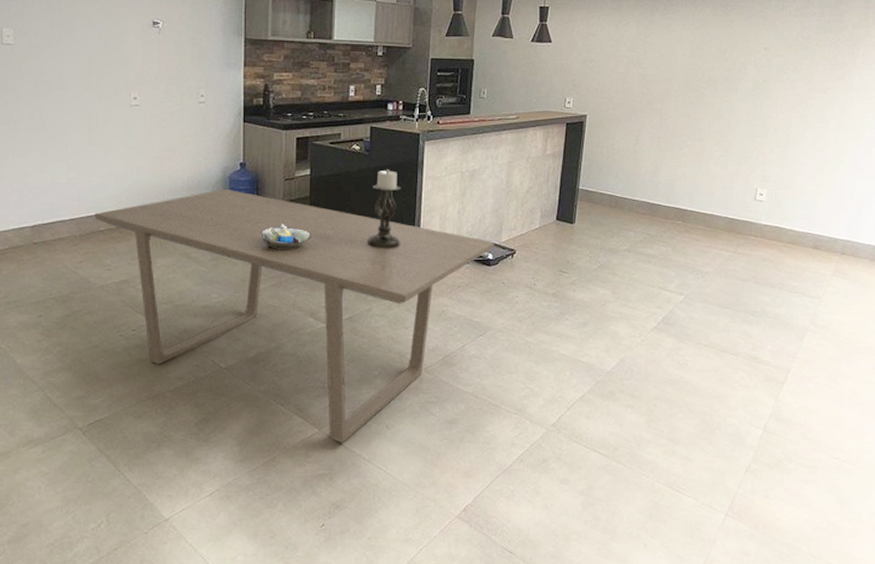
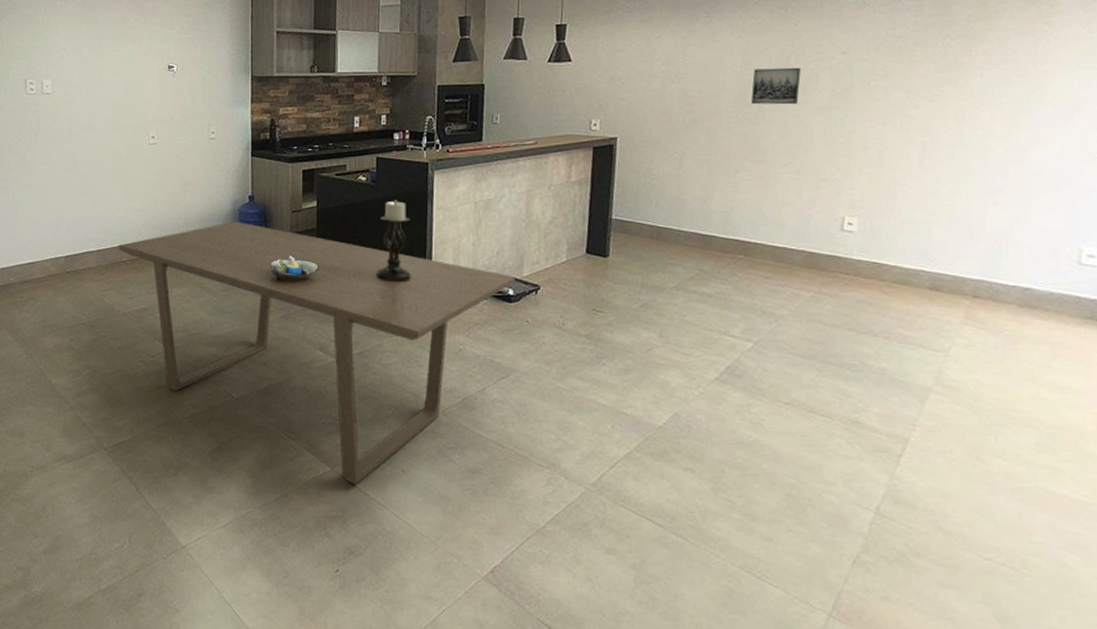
wall art: none [694,58,734,91] -> present [750,67,802,105]

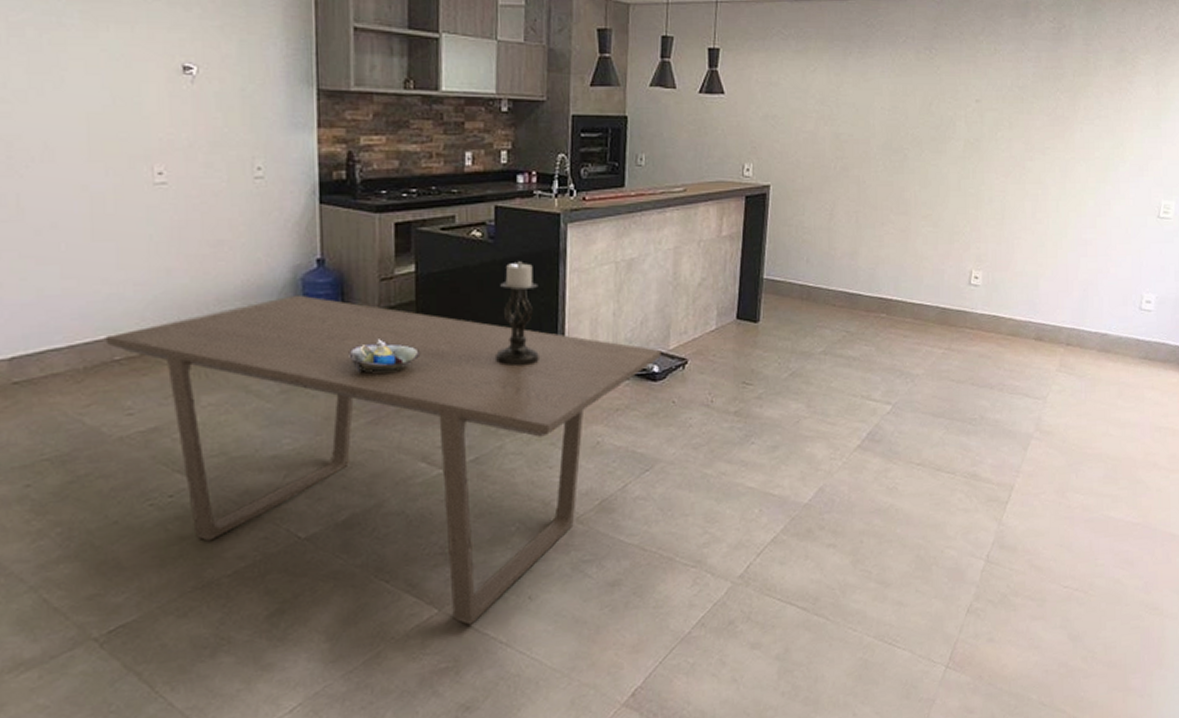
wall art: present [750,67,802,105] -> none [897,113,942,153]

